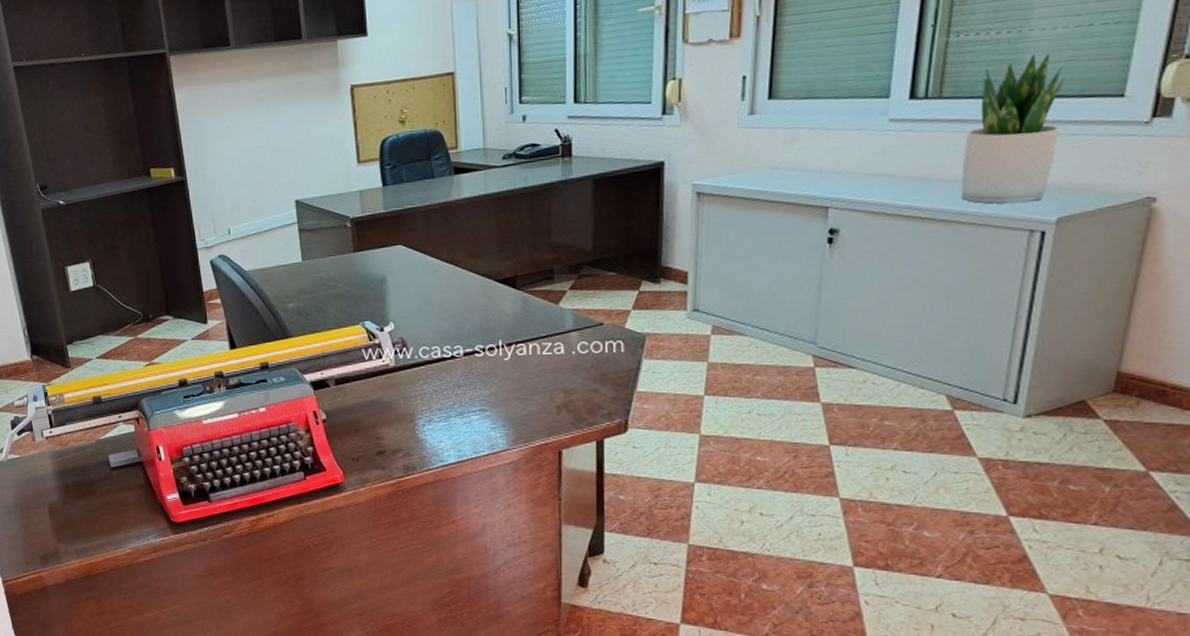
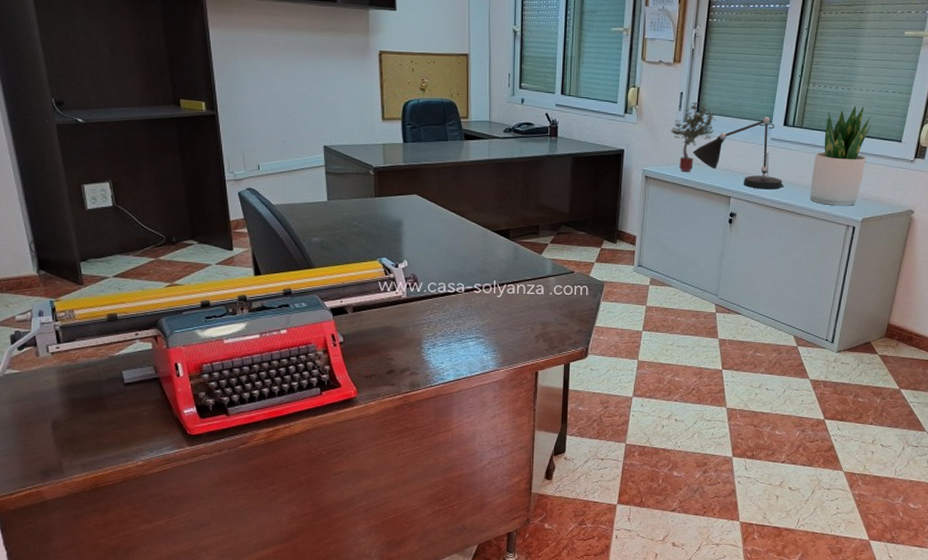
potted tree: none [731,85,799,181] -> present [671,102,716,172]
desk lamp: none [766,90,916,192] -> present [693,117,784,190]

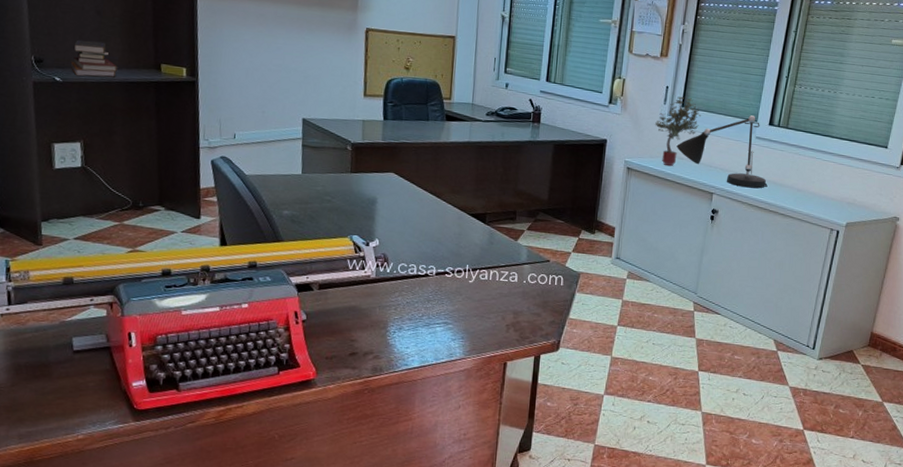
books: none [91,79,137,117] -> present [70,39,118,79]
planter: present [810,105,871,207] -> none [793,109,857,210]

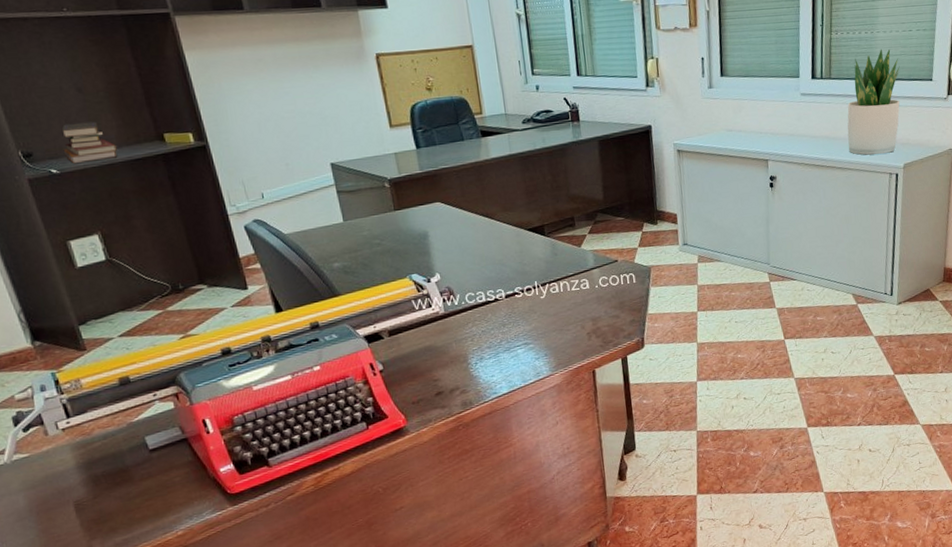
potted tree: present [655,96,701,166] -> none [697,65,742,140]
desk lamp: present [676,115,768,189] -> none [723,72,821,148]
planter: none [793,109,857,210] -> present [847,49,900,155]

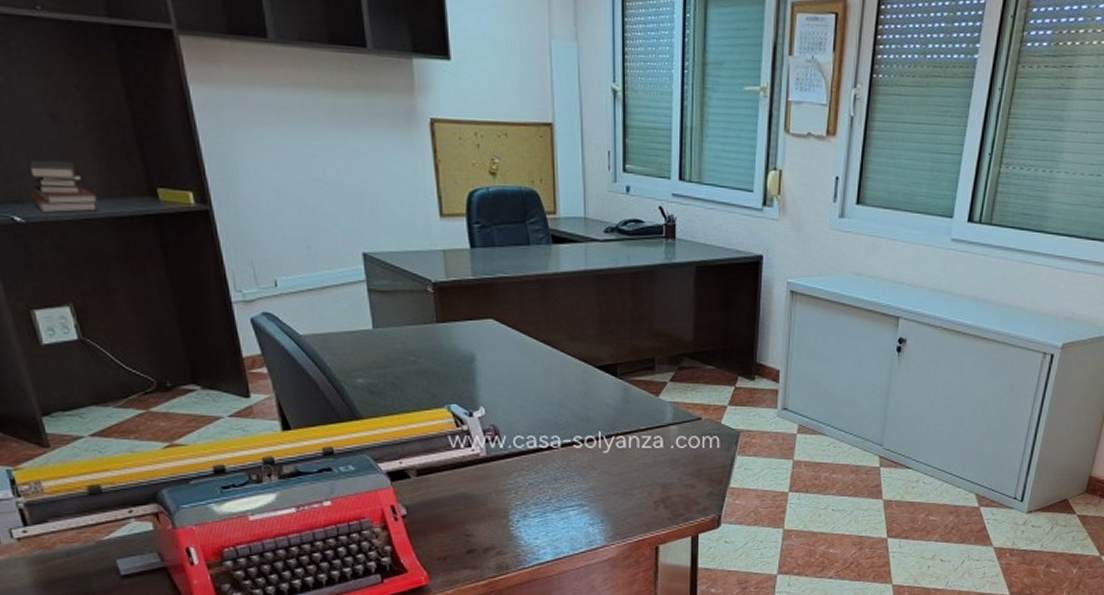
planter: present [847,49,900,155] -> none [998,194,1078,328]

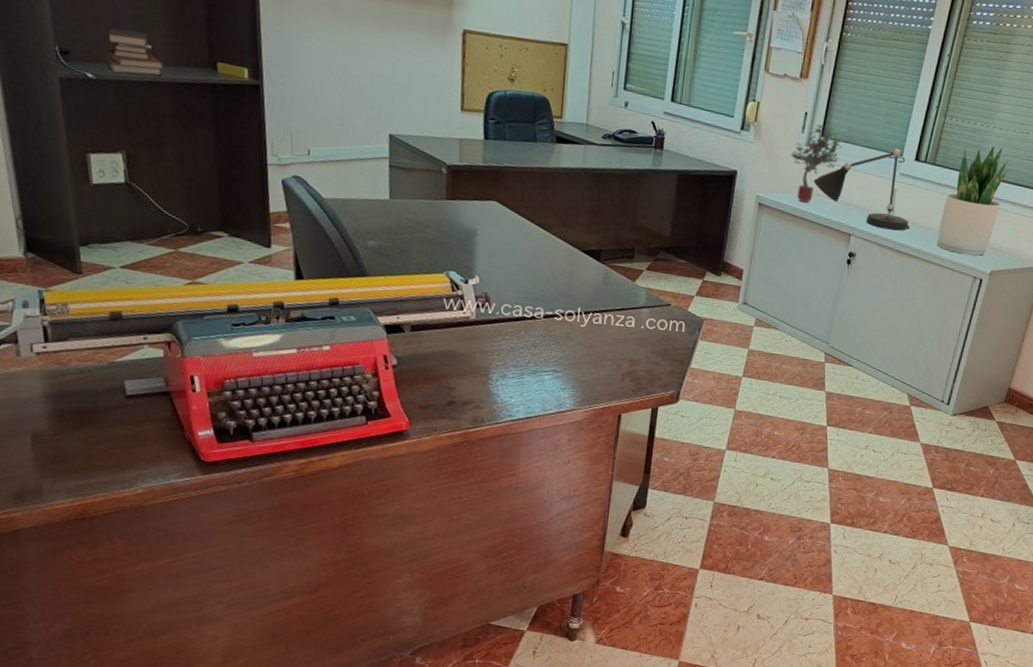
potted tree: none [824,190,881,285] -> present [791,124,842,203]
desk lamp: none [852,210,967,307] -> present [813,149,910,231]
planter: none [998,194,1078,328] -> present [936,145,1009,256]

